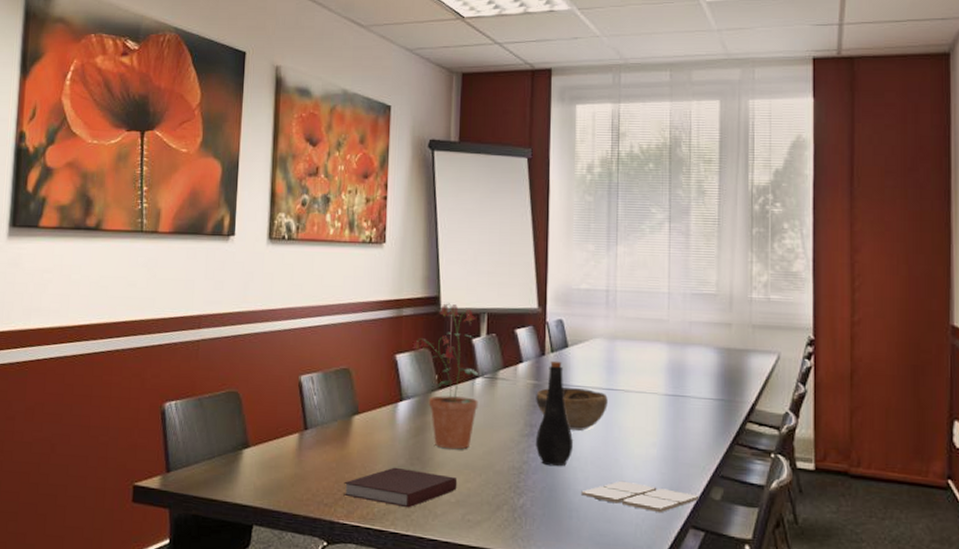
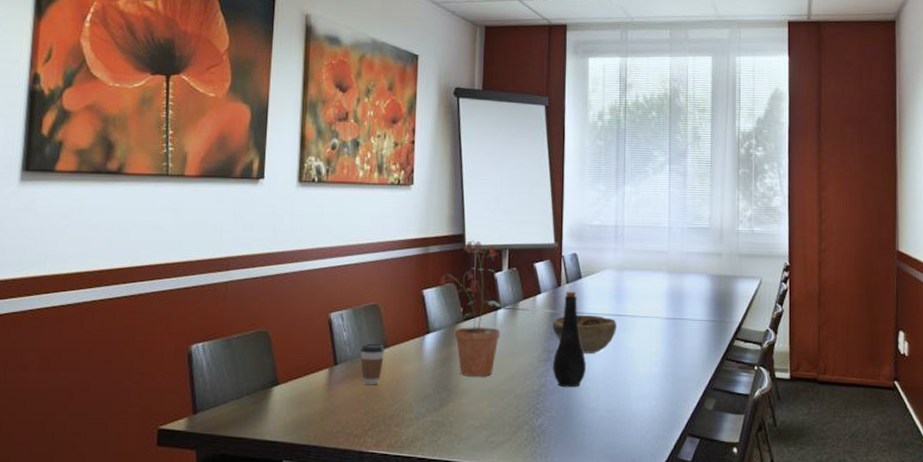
coffee cup: none [331,408,356,453] -> present [360,343,384,386]
notebook: present [343,467,458,508] -> none [373,396,481,434]
drink coaster: present [581,480,699,513] -> none [593,397,695,425]

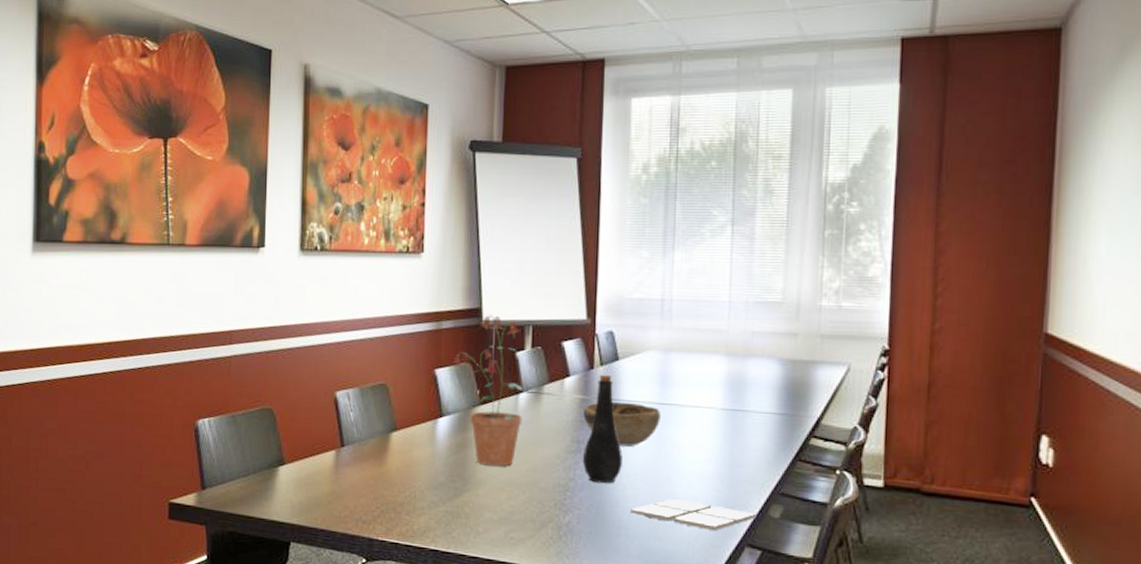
coffee cup: present [360,343,384,386] -> none [368,425,394,470]
drink coaster: none [593,397,695,425] -> present [630,498,757,532]

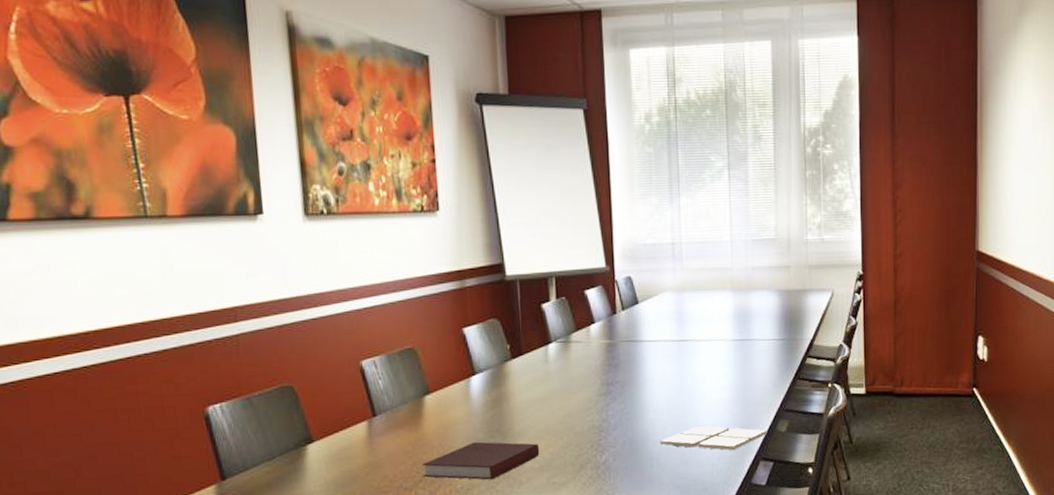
notebook: none [382,484,500,525] -> present [422,442,540,480]
potted plant: present [452,315,523,467] -> none [480,269,554,417]
bottle: present [583,374,622,484] -> none [613,318,649,421]
decorative bowl: present [583,402,661,447] -> none [610,342,680,384]

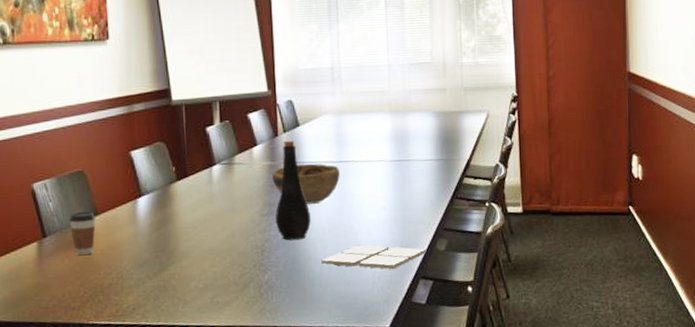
coffee cup: none [400,389,428,435] -> present [70,211,96,256]
notebook: present [422,442,540,480] -> none [90,262,204,300]
decorative bowl: none [610,342,680,384] -> present [272,164,340,204]
bottle: none [613,318,649,421] -> present [276,140,311,241]

